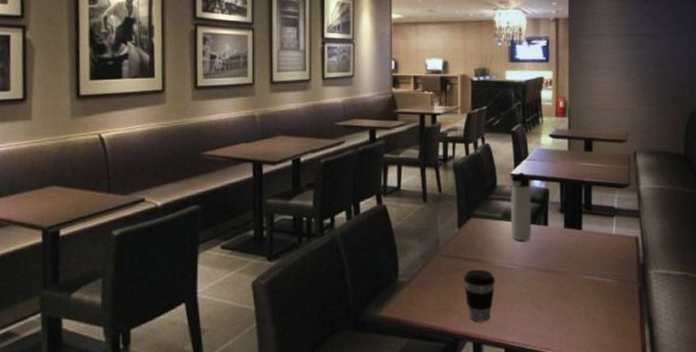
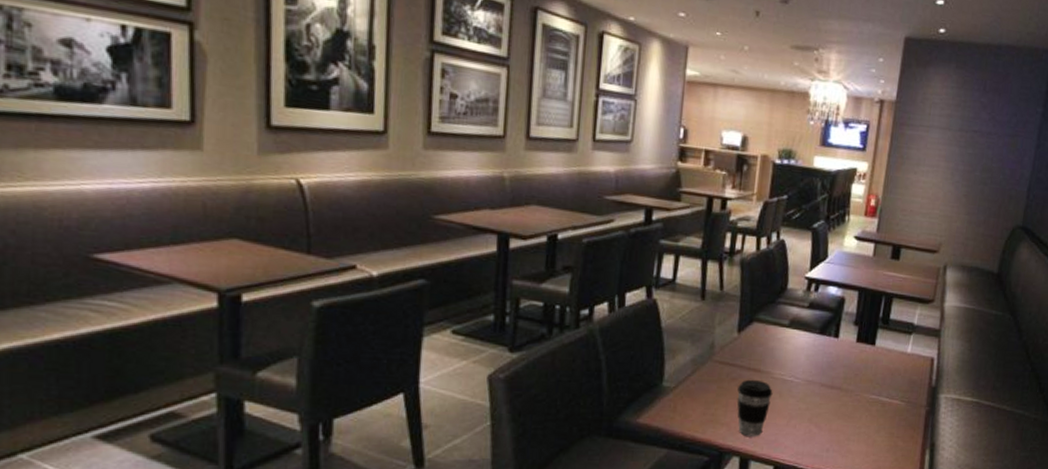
thermos bottle: present [509,172,532,241] -> none [795,276,827,353]

